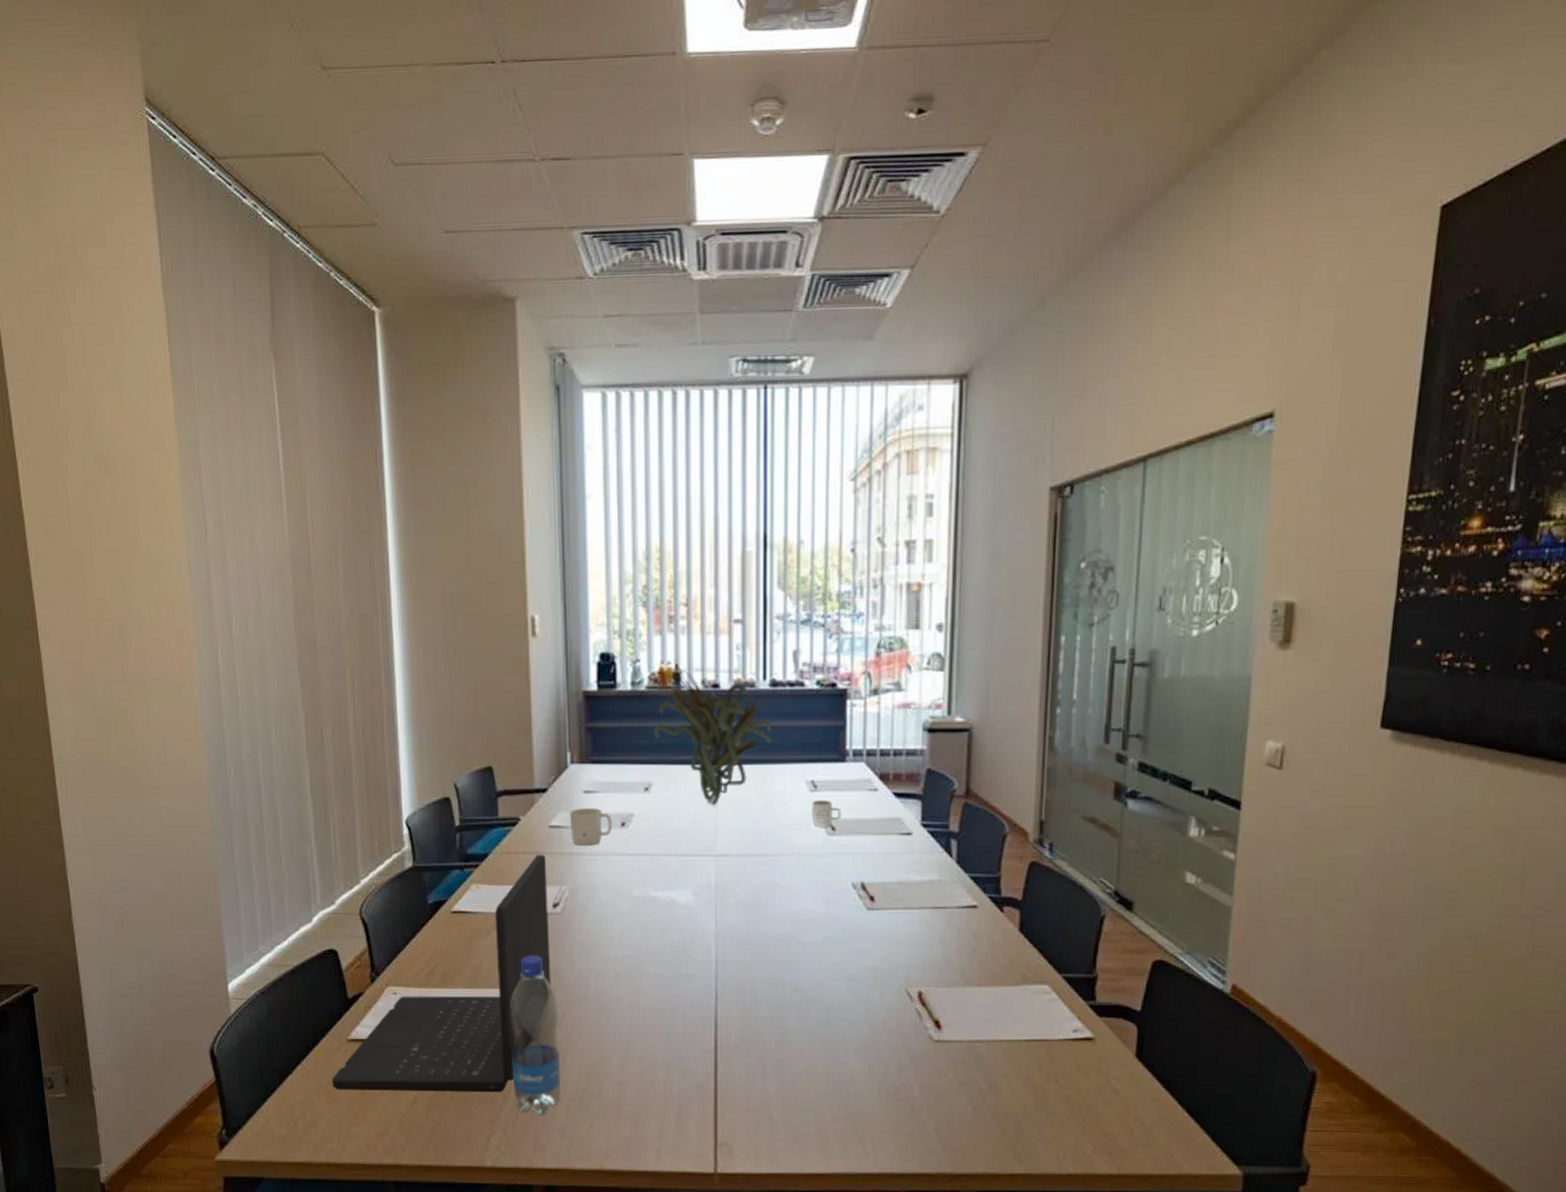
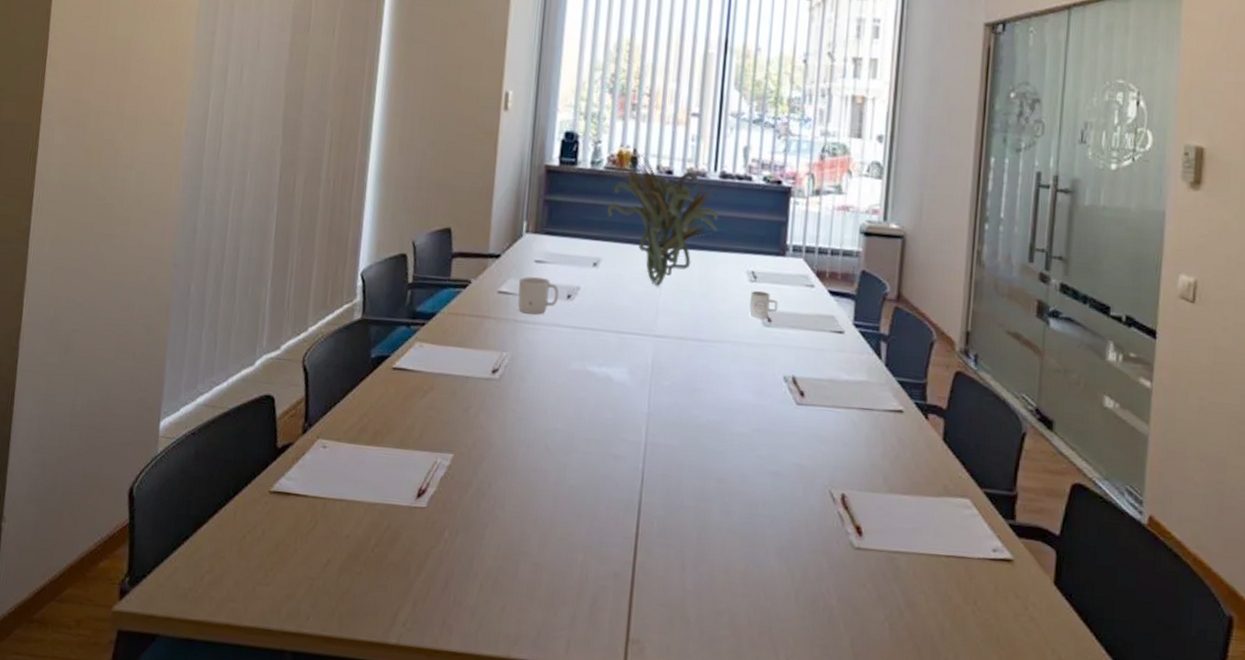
laptop: present [332,854,551,1093] -> none [246,318,491,563]
bottle: present [510,955,561,1114] -> none [429,420,484,591]

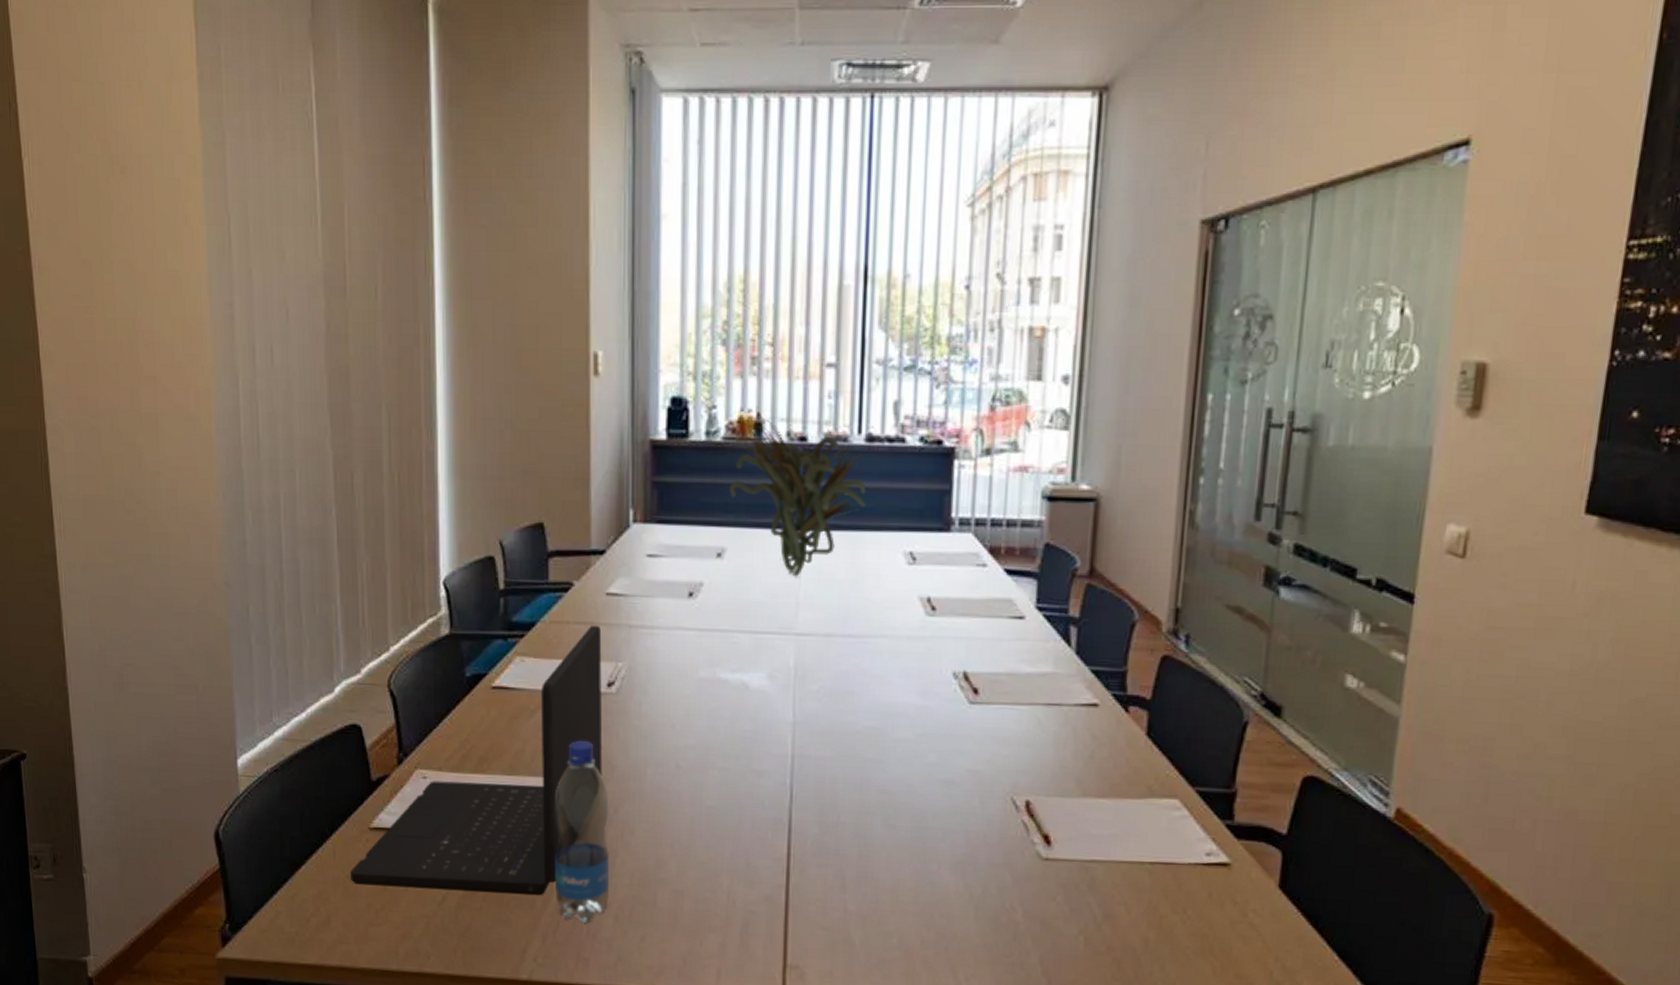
laptop: none [246,318,491,563] -> present [350,625,603,896]
bottle: none [429,420,484,591] -> present [554,740,610,923]
mug: present [517,276,560,314] -> none [629,573,679,617]
mug: present [749,290,778,320] -> none [908,574,944,608]

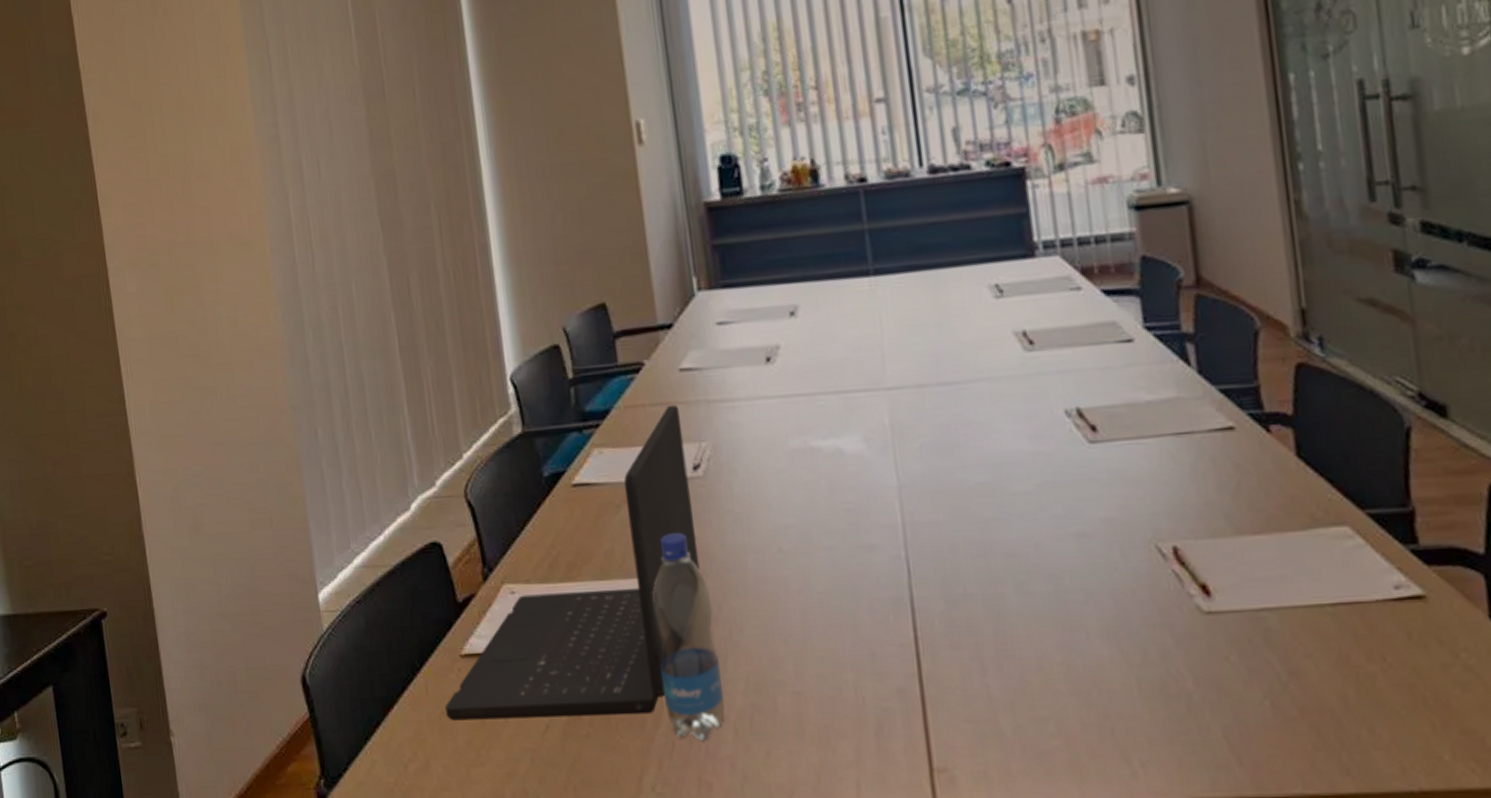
decorative plant: present [729,419,866,577] -> none [792,165,940,327]

